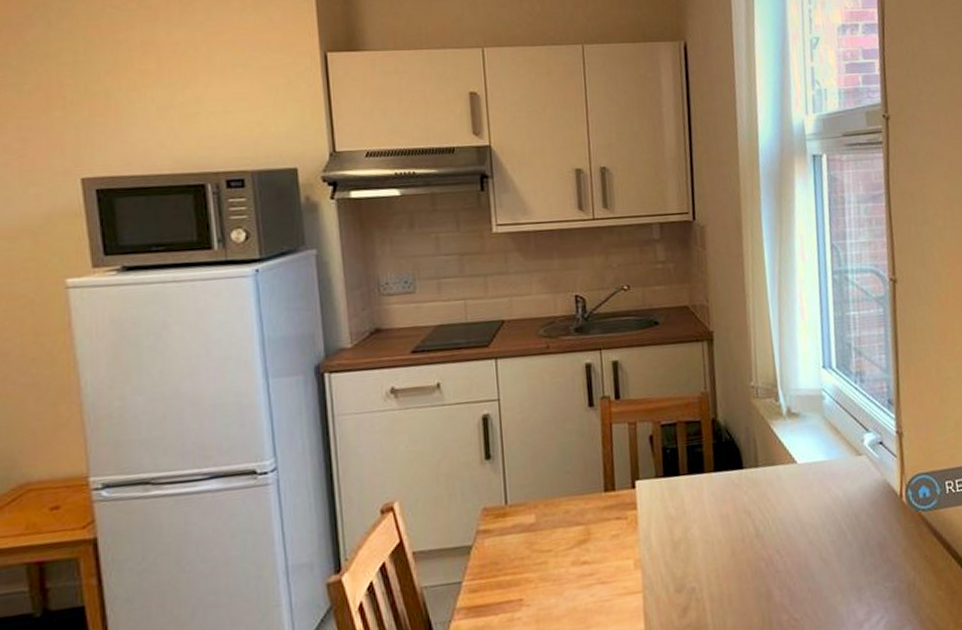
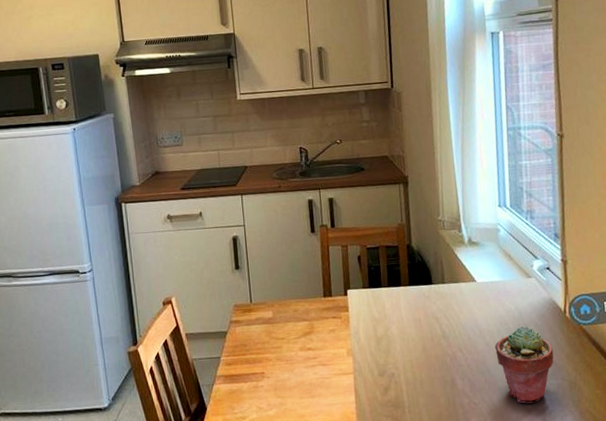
potted succulent: none [819,516,889,615] -> present [495,326,554,404]

